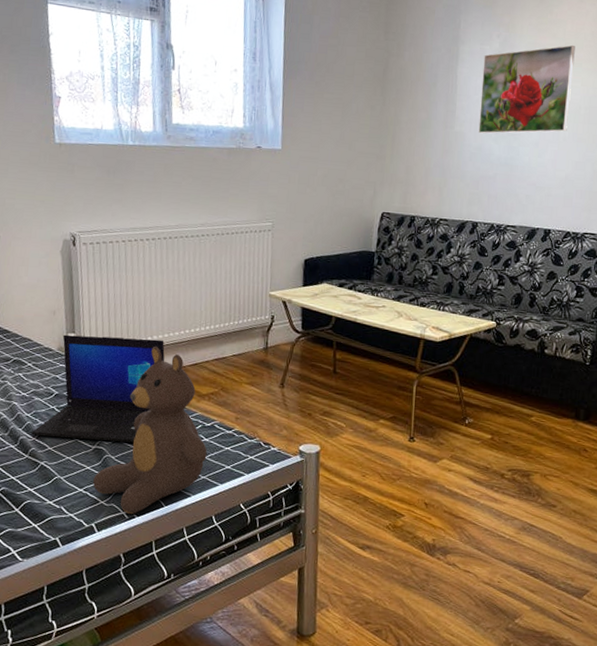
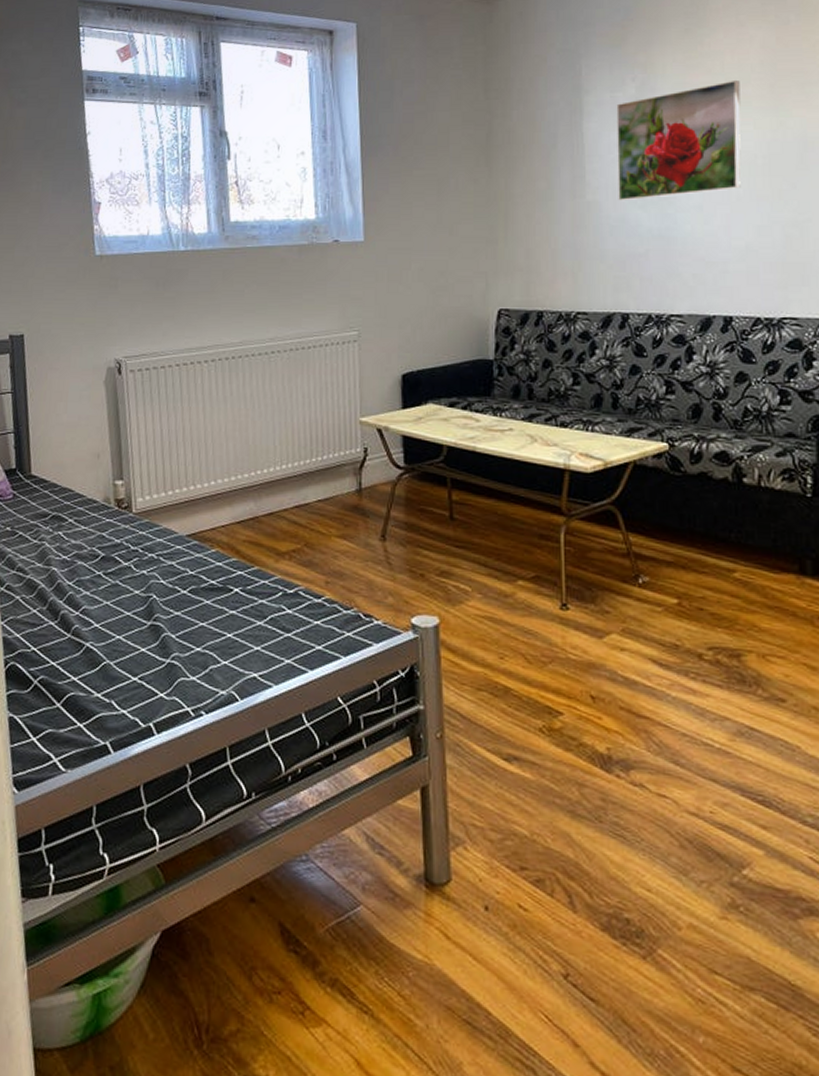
laptop: present [31,334,165,443] -> none [74,482,232,616]
teddy bear: present [93,346,207,514] -> none [150,492,291,710]

